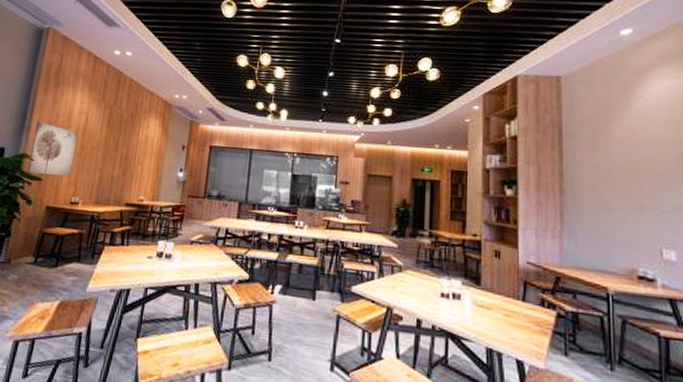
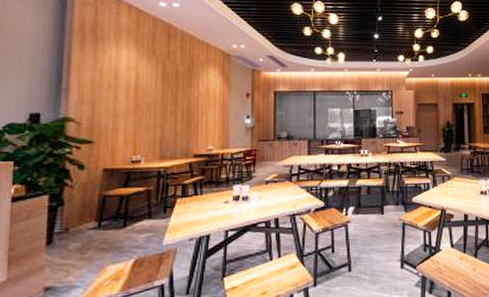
wall art: present [27,122,78,176] -> none [73,82,129,138]

